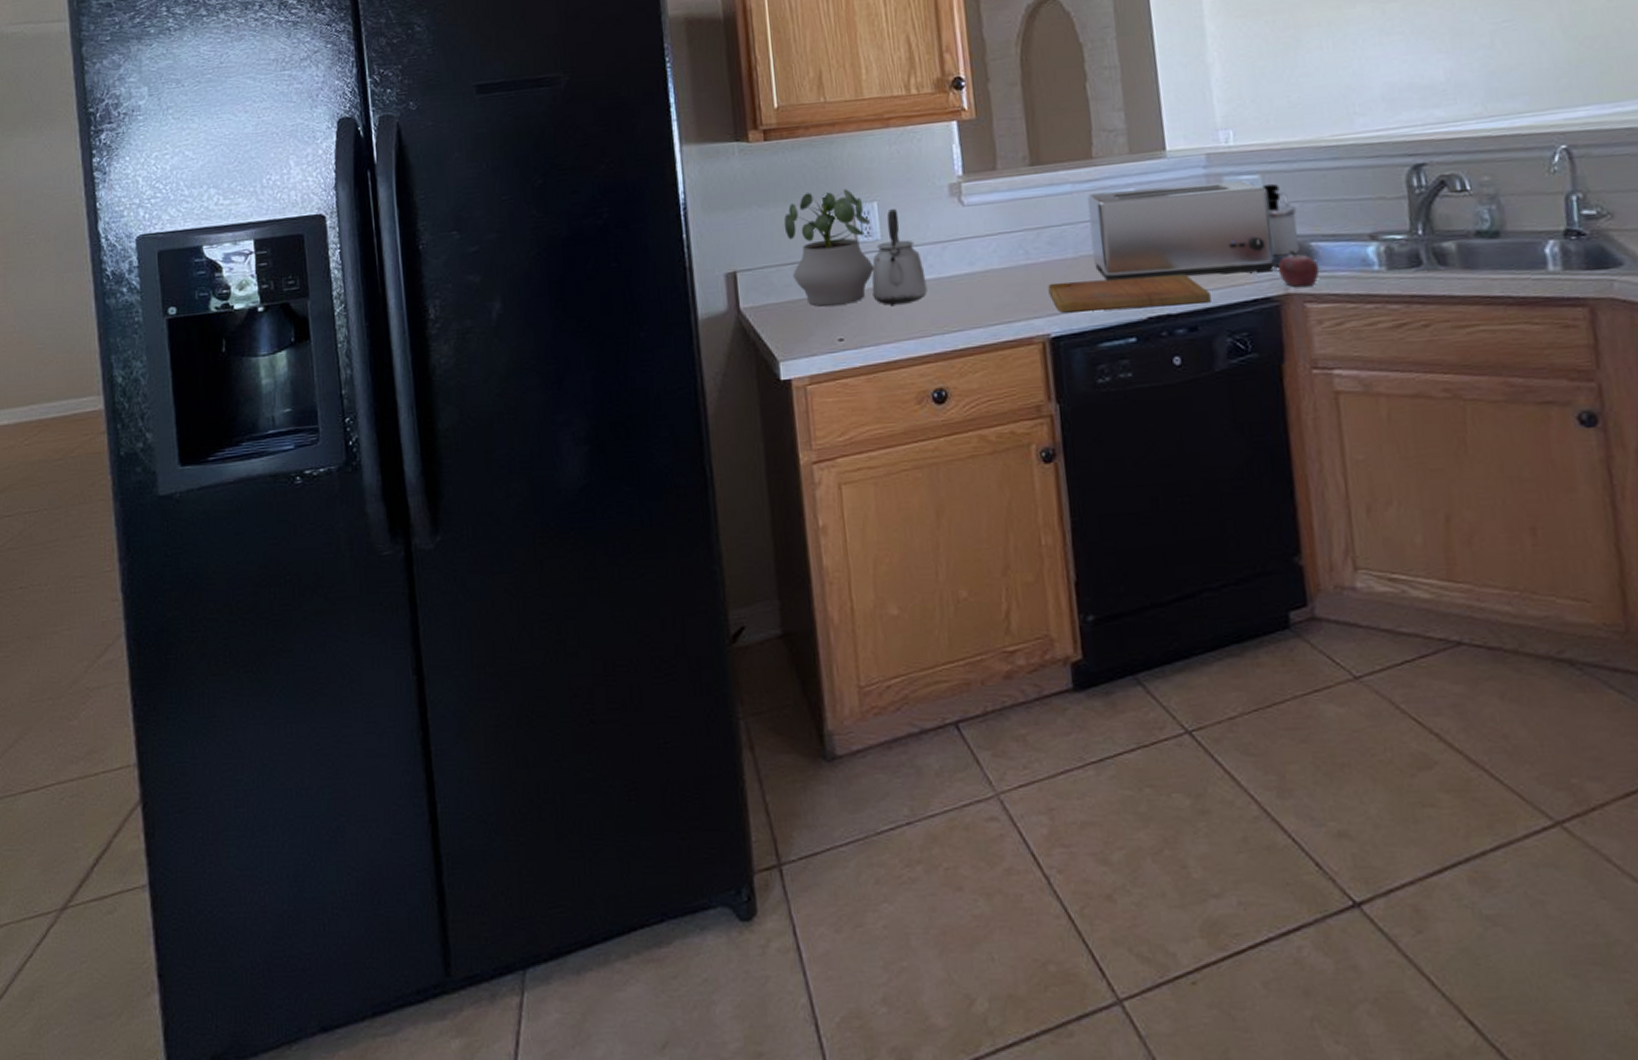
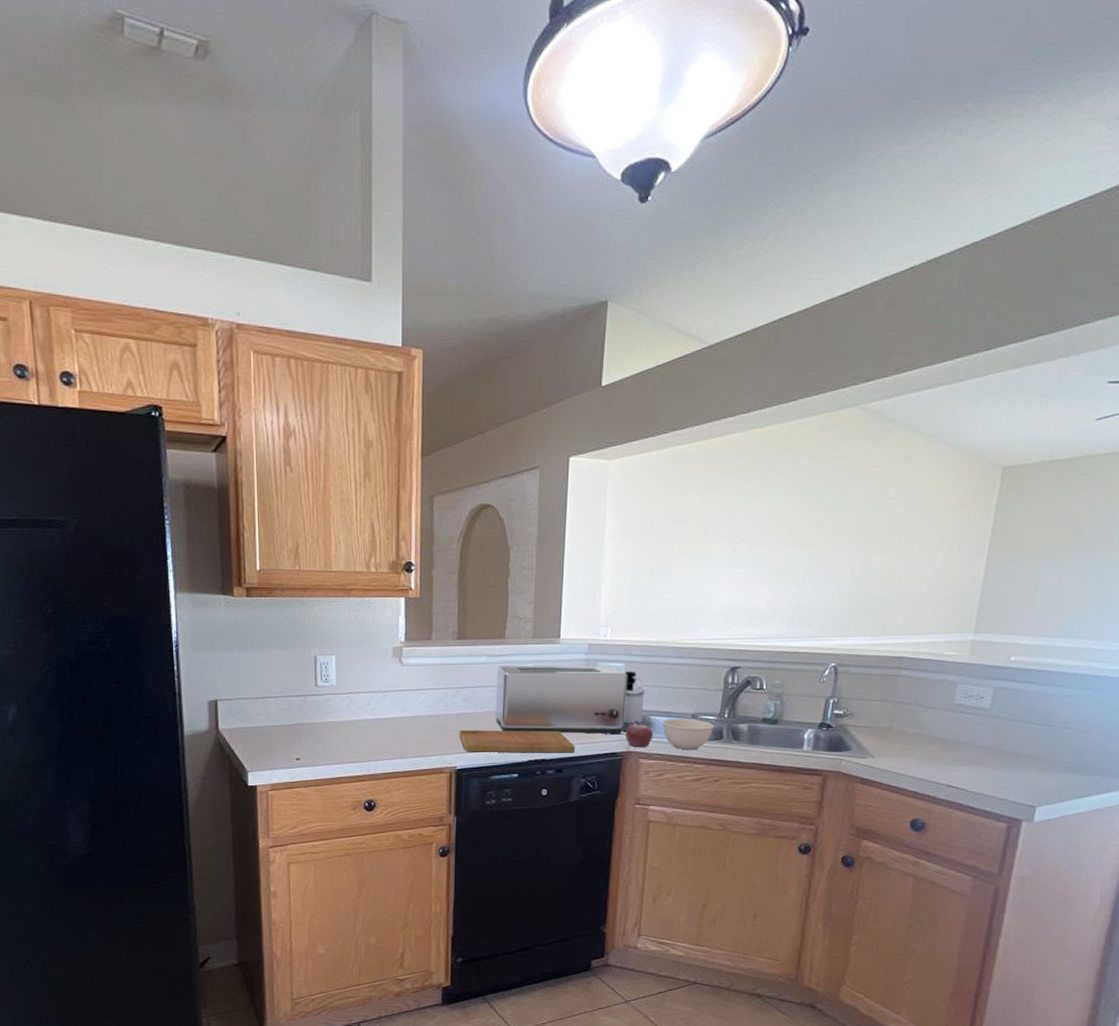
potted plant: present [783,189,875,307] -> none [258,643,329,733]
kettle: present [871,209,928,305] -> none [325,663,368,736]
soup bowl: none [1328,241,1406,285] -> present [662,719,714,750]

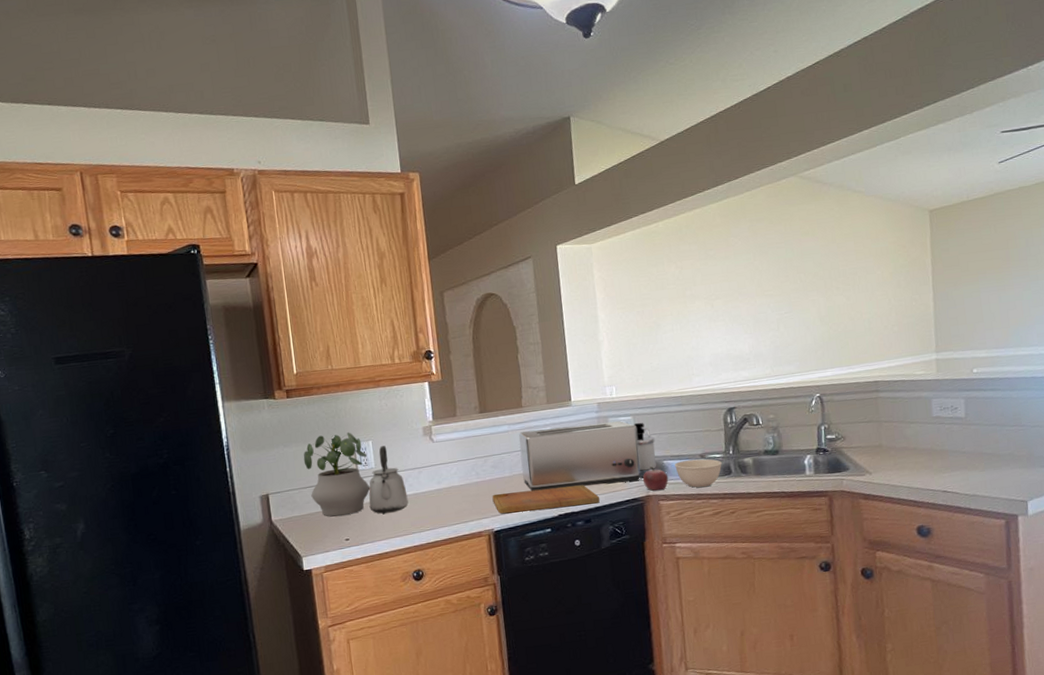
potted plant: none [258,643,329,733] -> present [303,432,371,517]
kettle: none [325,663,368,736] -> present [369,446,409,514]

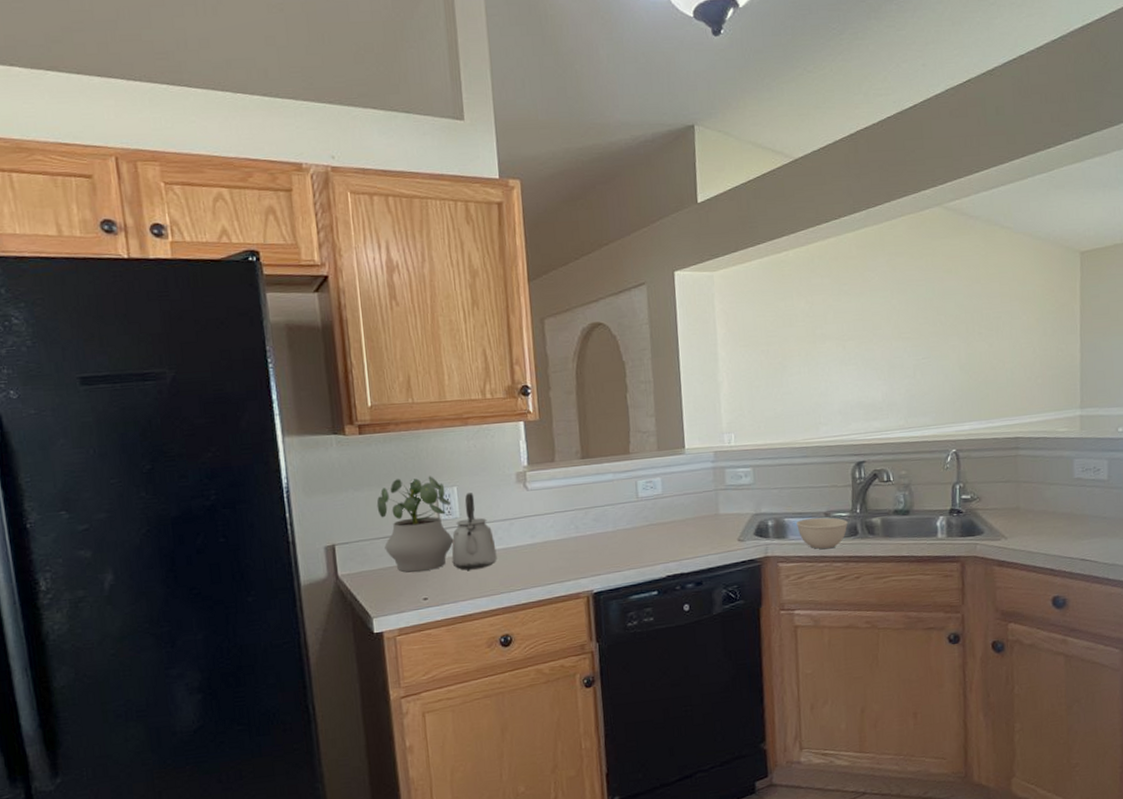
cutting board: present [492,485,600,514] -> none [592,543,713,574]
toaster: present [518,421,641,491] -> none [624,473,759,549]
soap dispenser: present [633,422,656,471] -> none [753,474,776,529]
fruit: present [642,466,669,491] -> none [760,524,790,552]

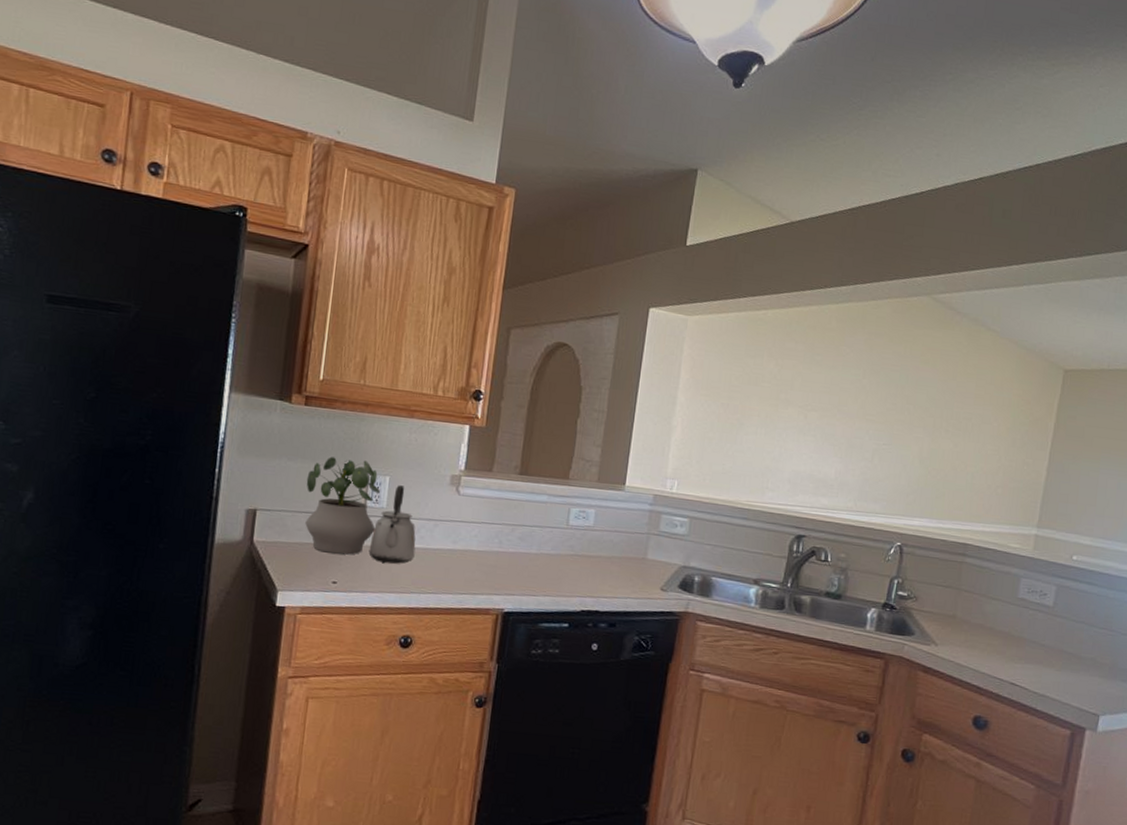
soup bowl: present [796,517,848,549] -> none [723,582,776,618]

